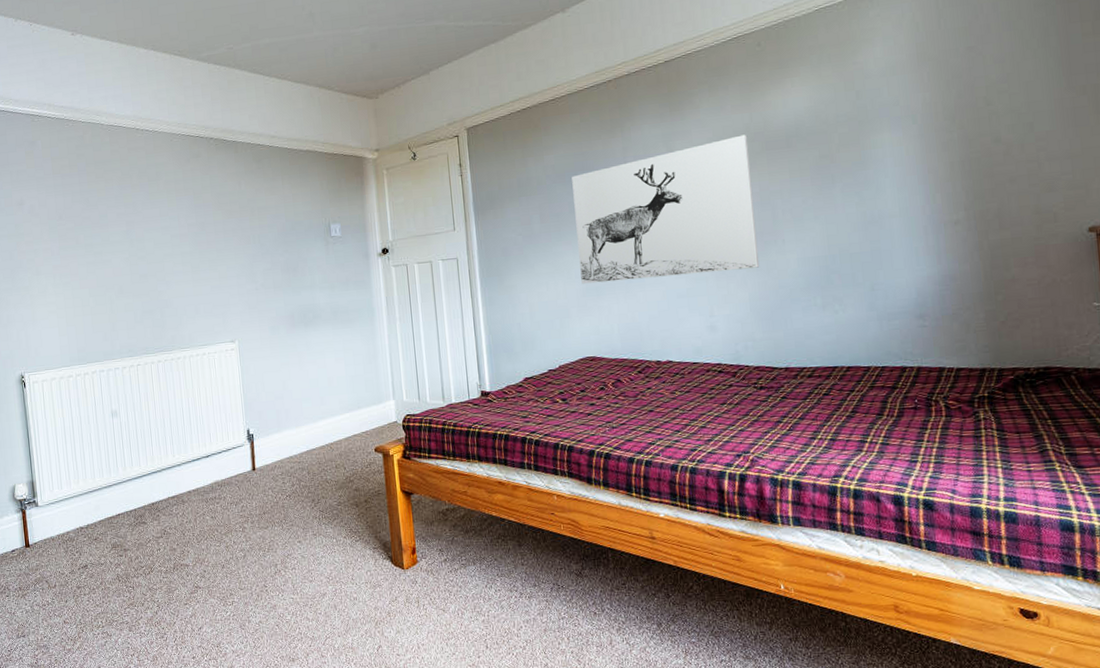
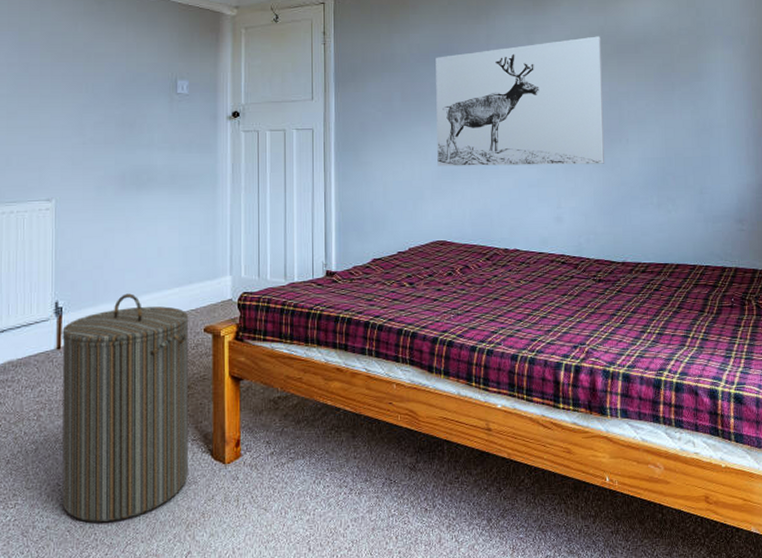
laundry hamper: none [255,420,373,619] -> present [62,293,189,523]

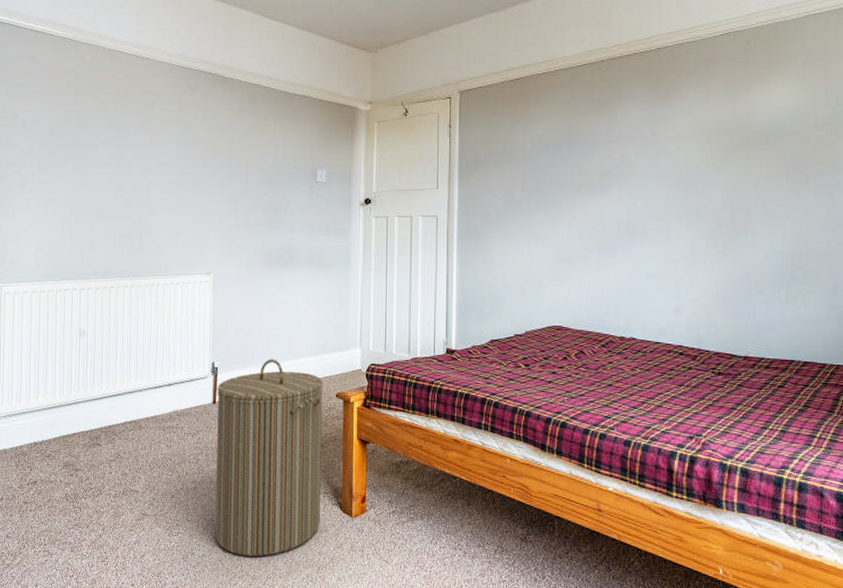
wall art: present [435,36,605,166] -> none [556,127,729,257]

